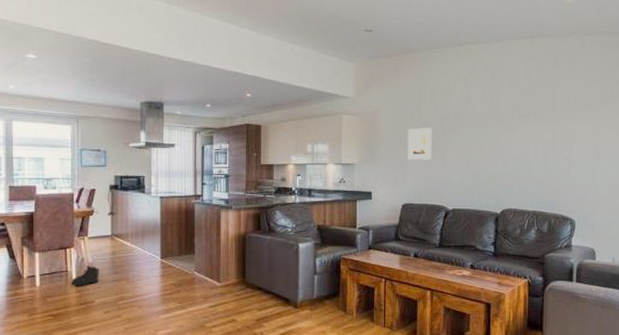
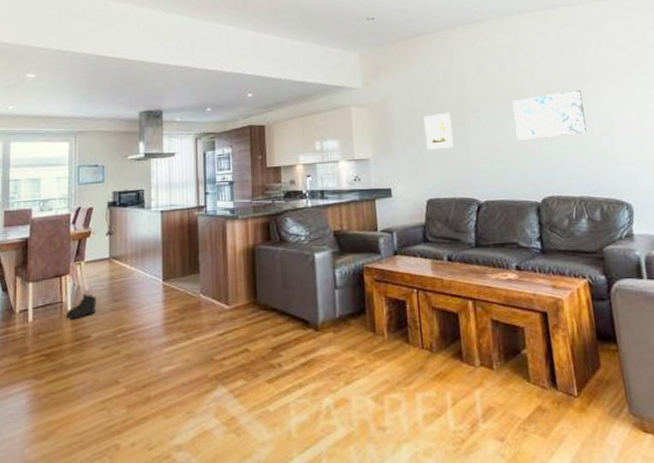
wall art: none [488,117,550,158] -> present [512,90,587,140]

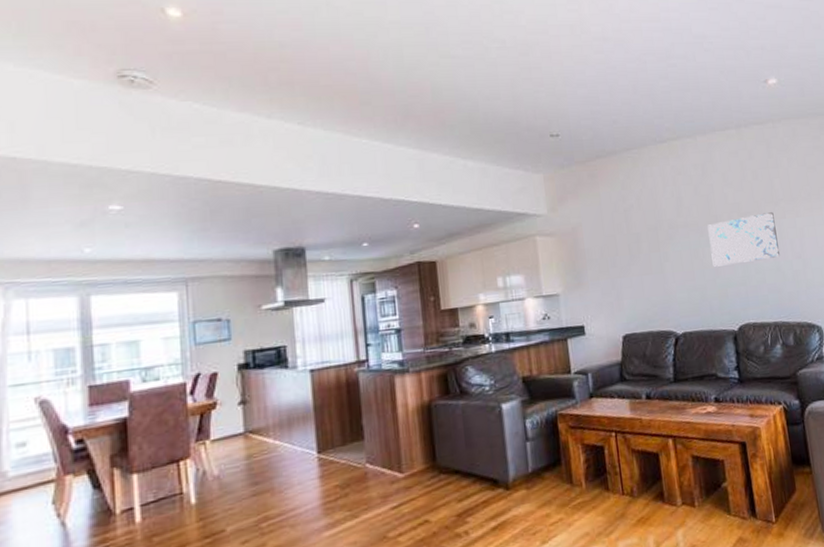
boots: present [66,294,97,319] -> none [189,479,231,513]
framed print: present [423,112,454,151] -> none [616,239,649,282]

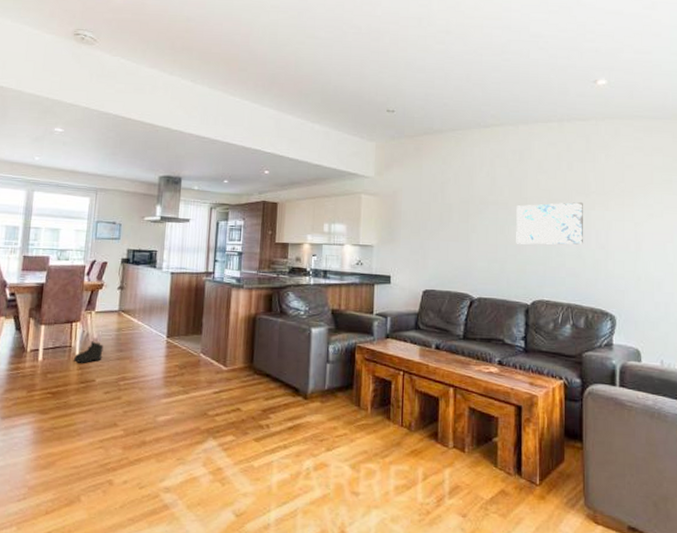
boots: none [189,479,231,513] -> present [74,341,104,363]

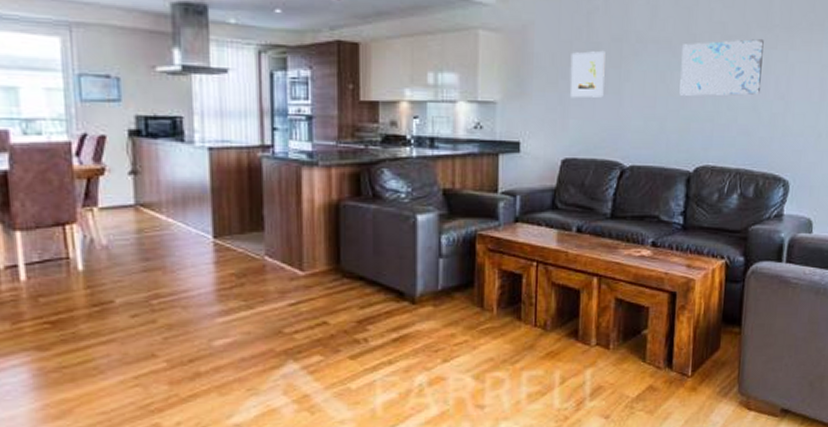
boots: present [74,341,104,363] -> none [76,249,120,280]
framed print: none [429,209,456,244] -> present [570,50,606,98]

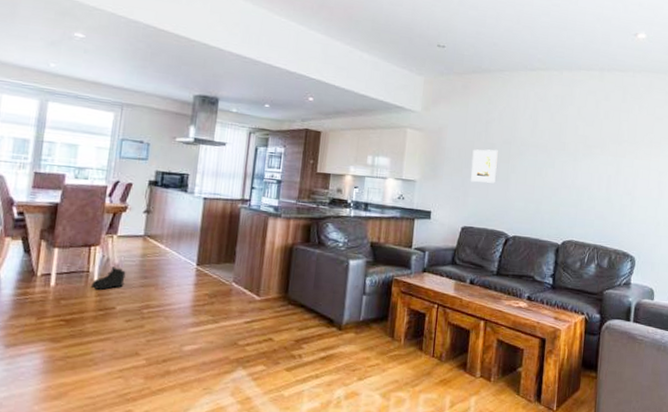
boots: none [76,249,120,280] -> present [92,266,126,290]
wall art: present [679,39,764,96] -> none [552,149,616,190]

